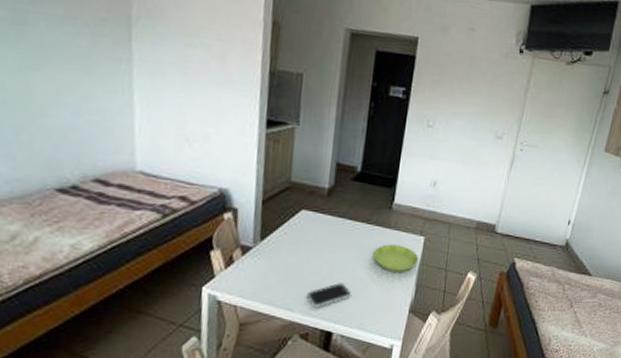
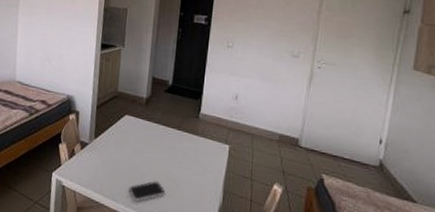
saucer: present [373,244,419,272] -> none [184,150,225,178]

